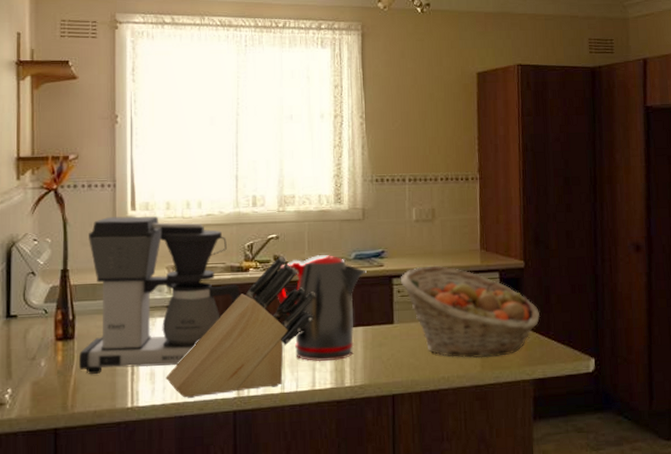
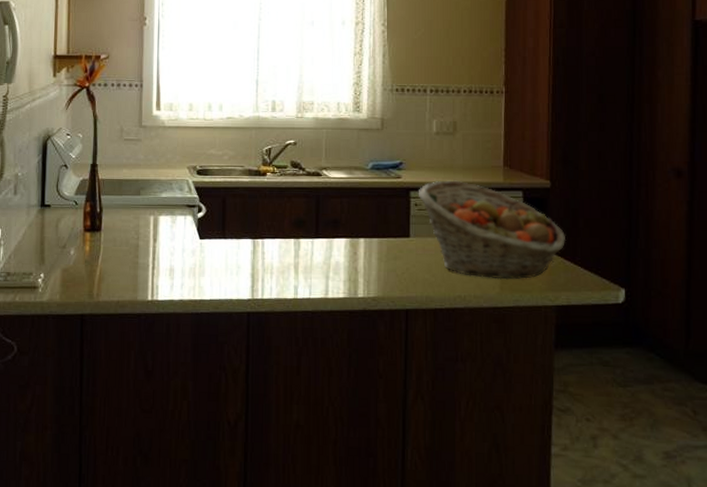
coffee maker: present [79,216,239,374] -> none [105,116,256,266]
knife block: present [166,257,316,398] -> none [184,163,332,296]
kettle: present [278,255,367,362] -> none [294,163,383,271]

